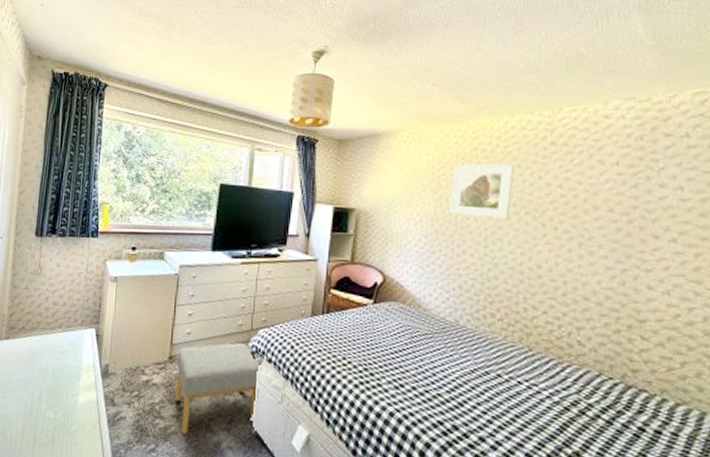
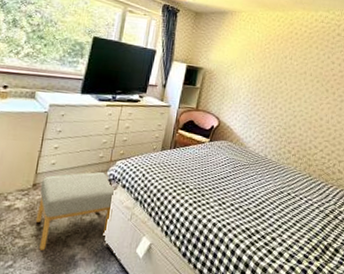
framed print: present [450,163,515,219] -> none [269,42,315,85]

